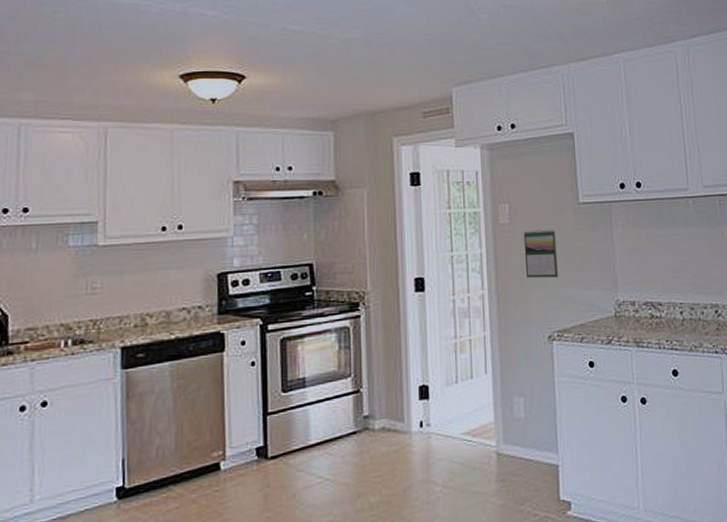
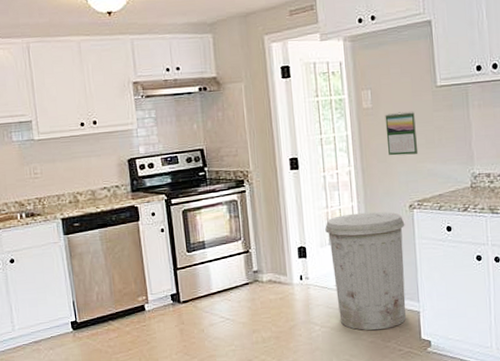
trash can: none [452,343,543,491] -> present [325,211,406,331]

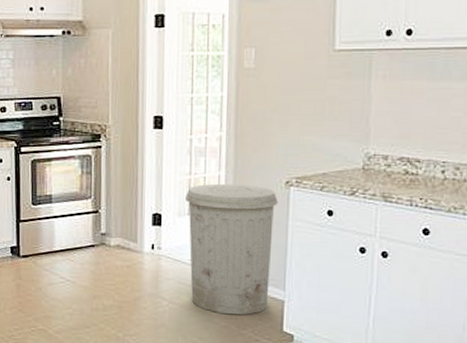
calendar: present [385,111,419,156] -> none [267,76,304,125]

